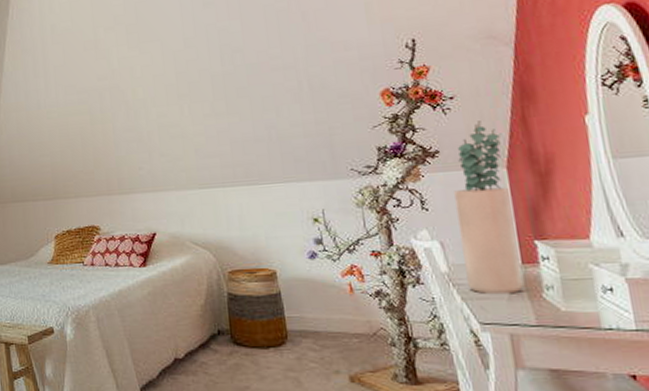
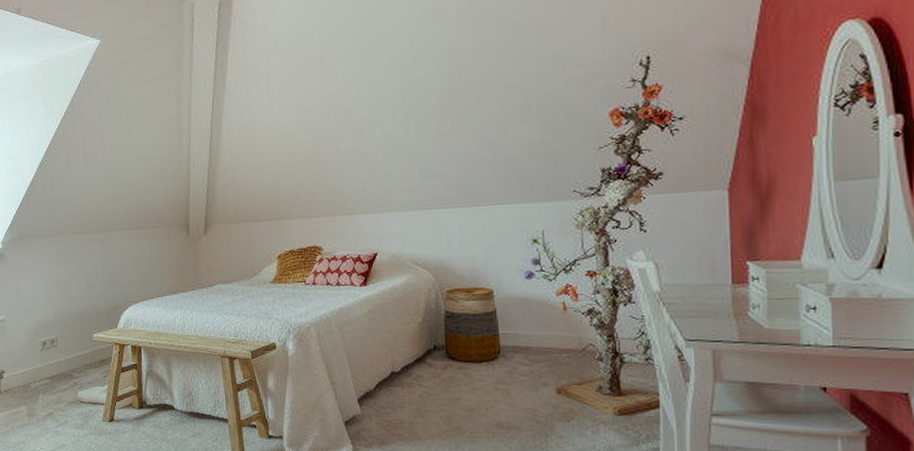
vase: present [454,121,524,295] -> none [674,142,731,313]

